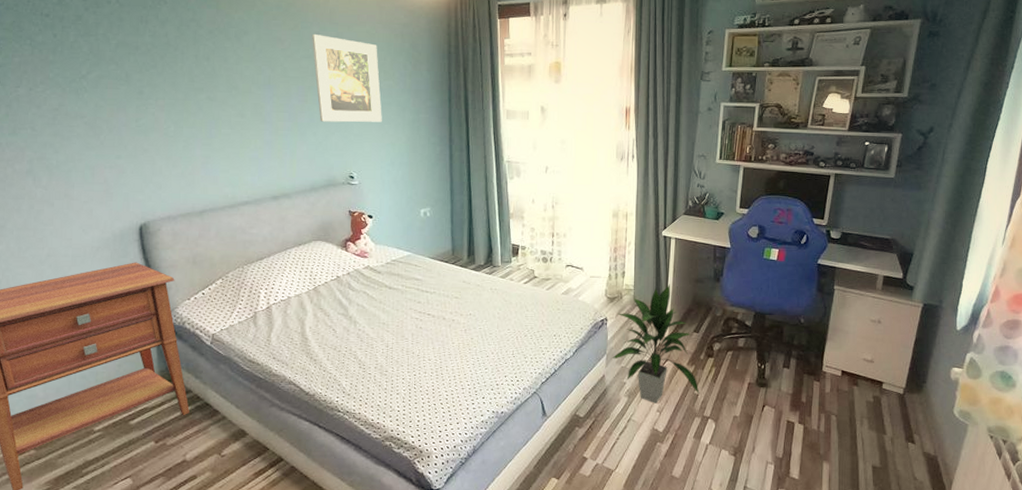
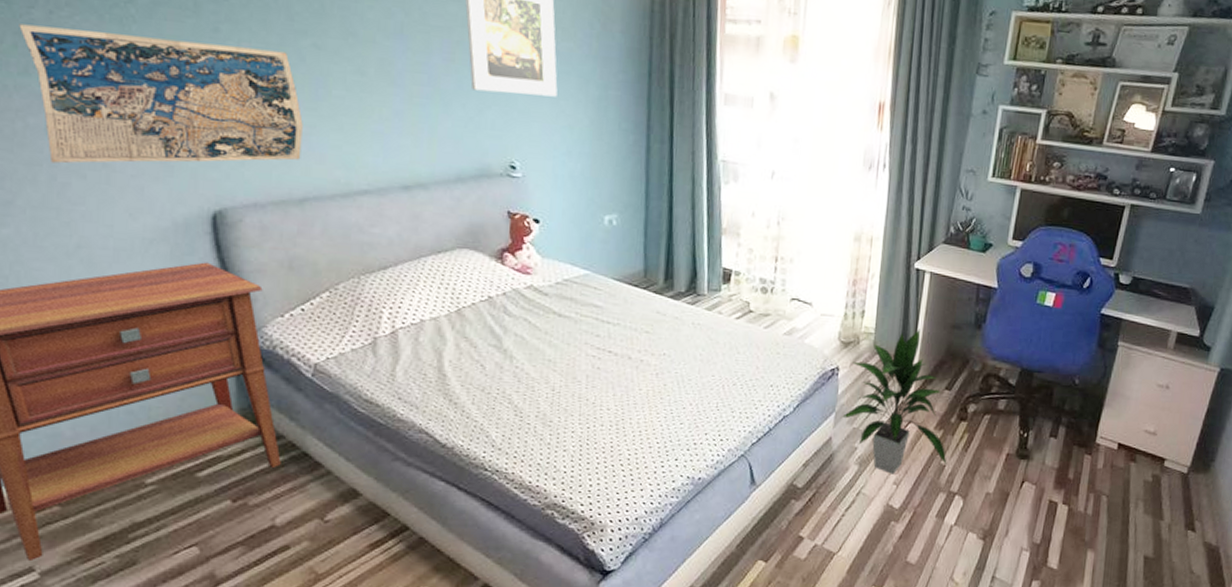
map: none [10,99,201,196] -> present [19,24,303,164]

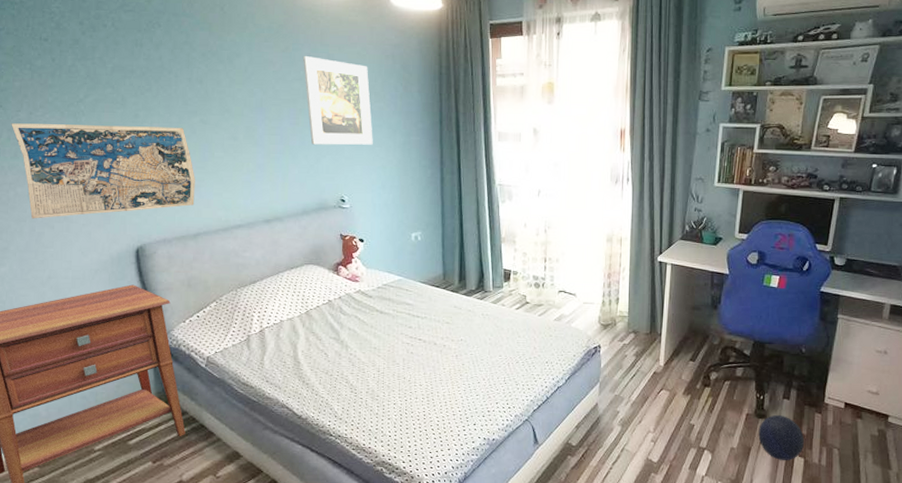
indoor plant: present [842,329,947,474] -> none [605,311,695,433]
ball: none [1018,455,1071,508] -> present [758,414,805,460]

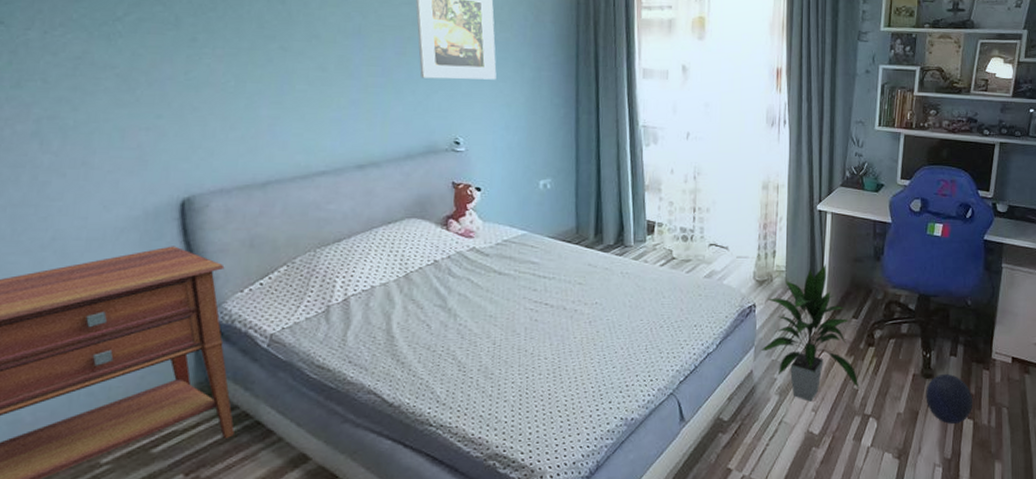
map: present [11,123,195,219] -> none [15,44,269,164]
indoor plant: none [605,311,695,433] -> present [761,264,859,402]

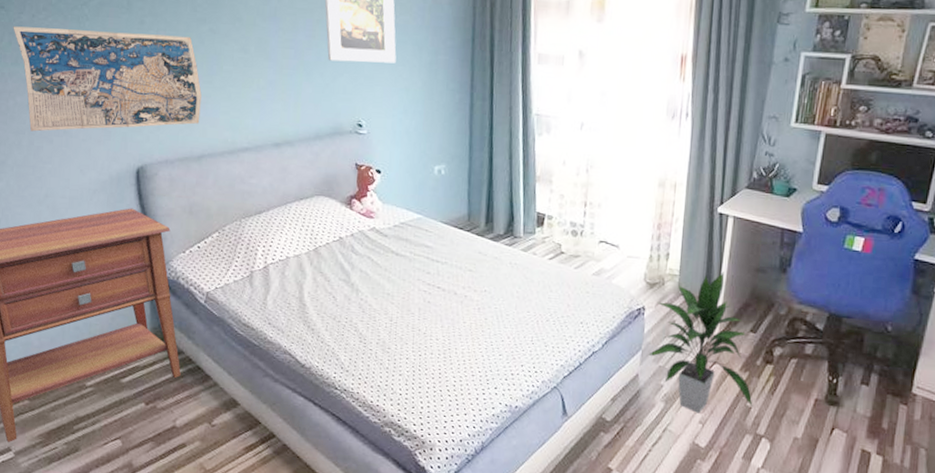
map: none [15,44,269,164] -> present [13,26,202,132]
ball: present [926,373,973,424] -> none [828,402,885,458]

